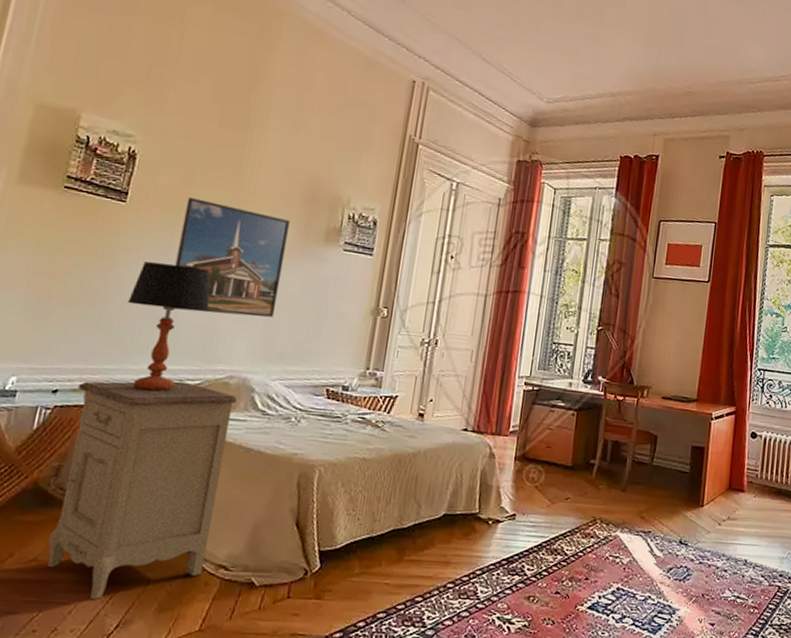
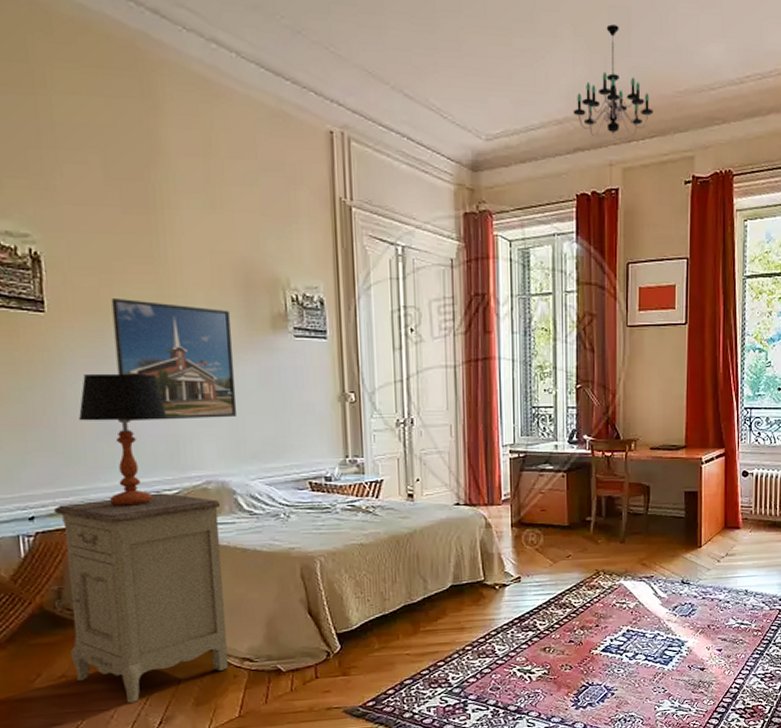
chandelier: none [626,23,697,114] -> present [573,24,654,137]

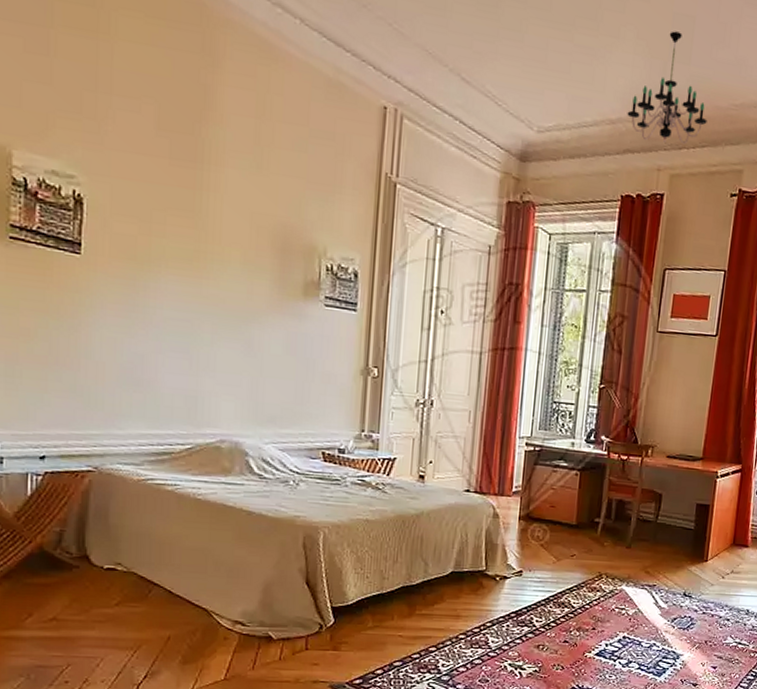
nightstand: present [53,493,228,704] -> none [56,445,232,655]
table lamp: present [79,373,167,506] -> none [102,320,189,457]
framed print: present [111,299,238,421] -> none [145,248,264,379]

